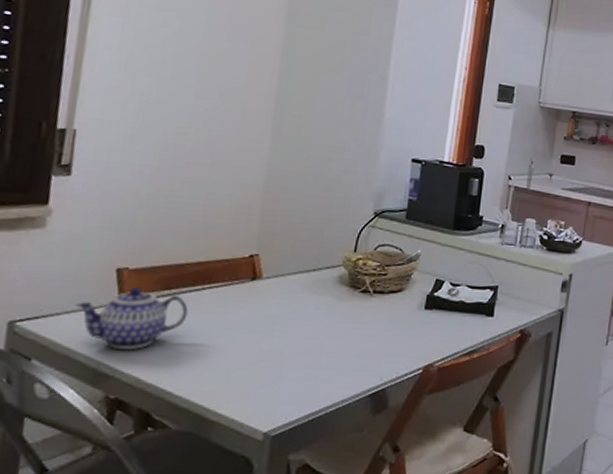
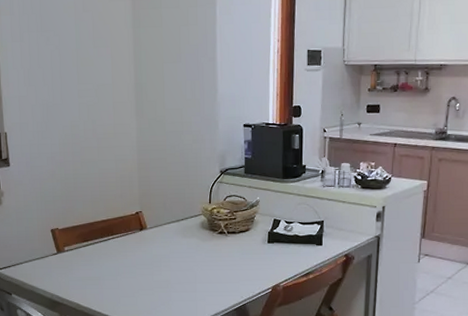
teapot: present [75,286,188,351] -> none [30,241,102,285]

